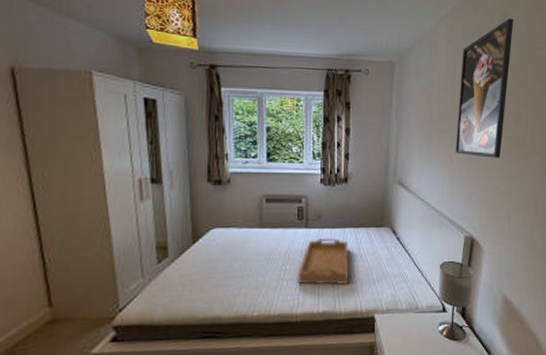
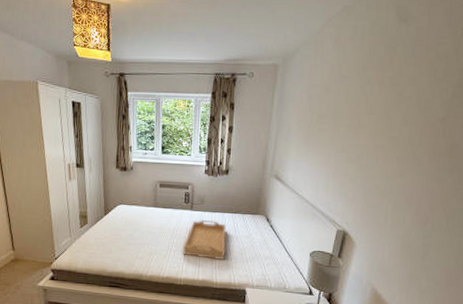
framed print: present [455,18,514,158] -> none [334,12,412,158]

